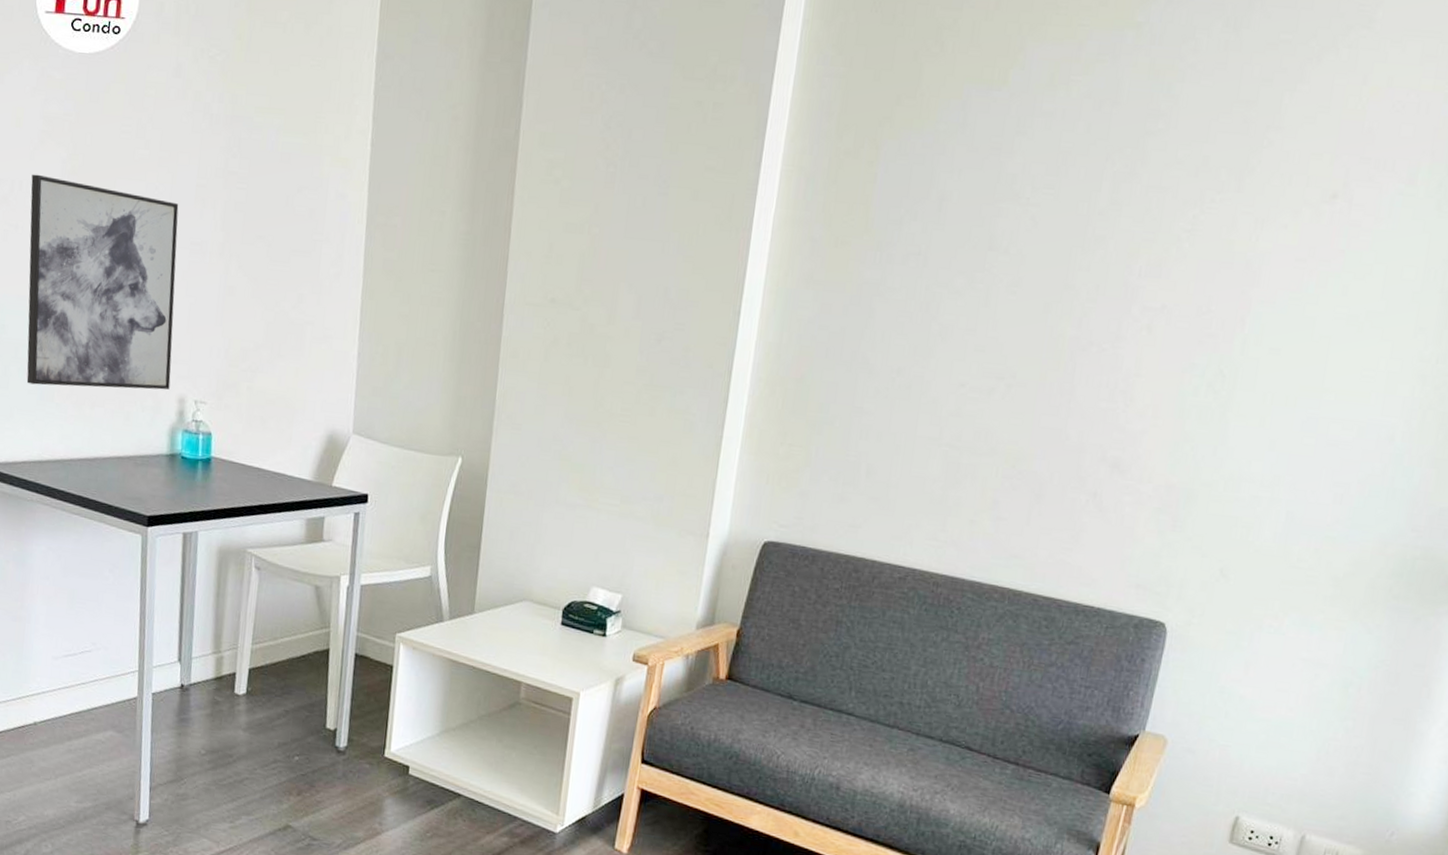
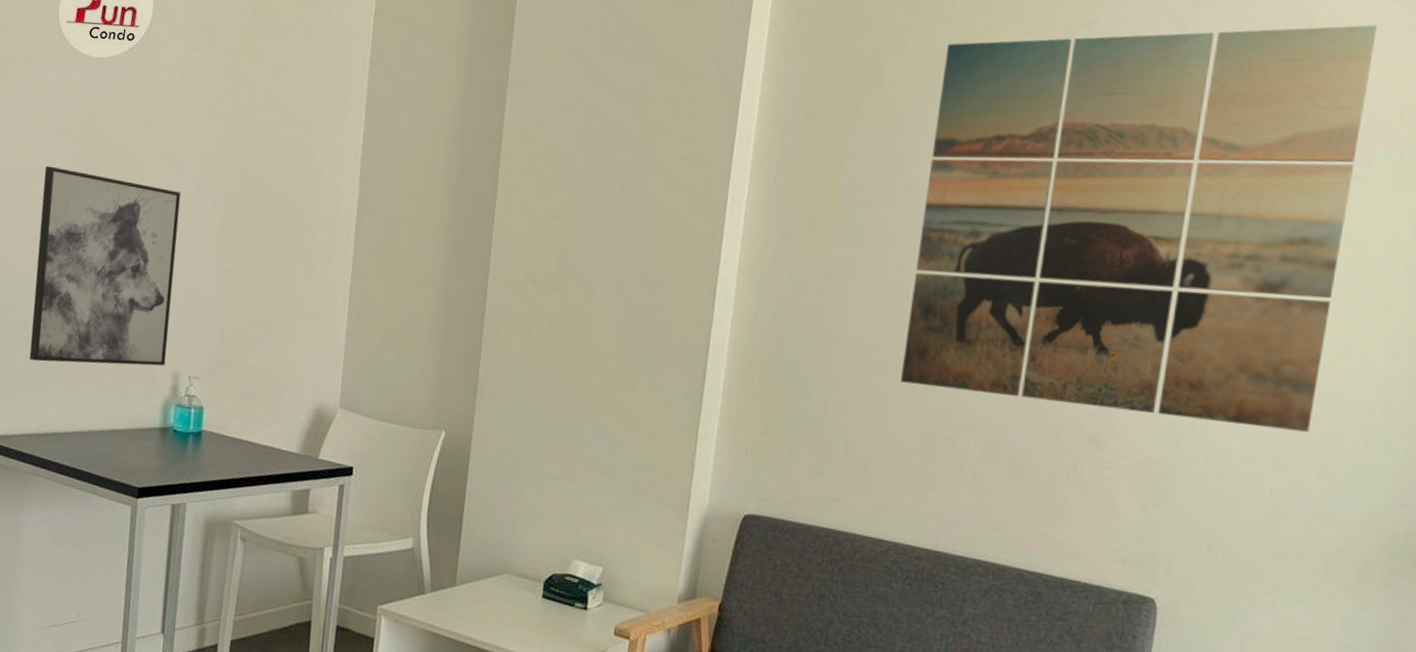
wall art: none [925,28,1436,458] -> present [900,25,1377,432]

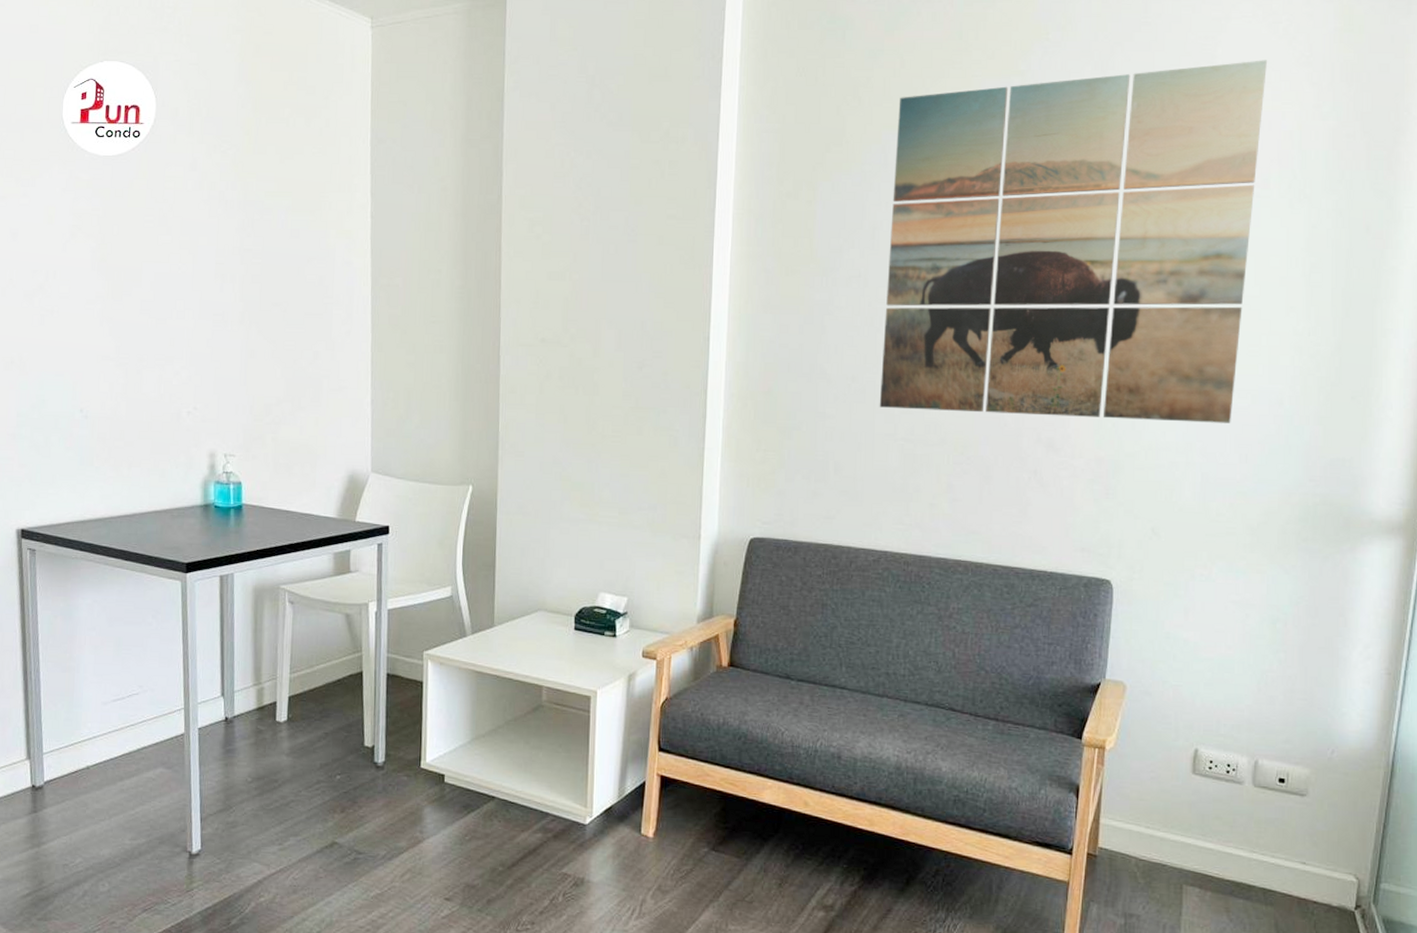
wall art: present [29,166,181,366] -> none [64,264,201,452]

